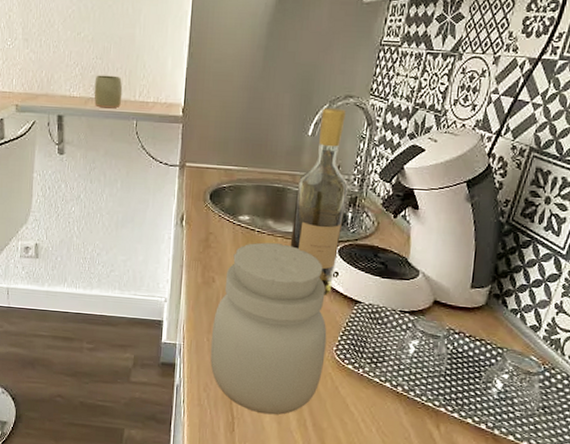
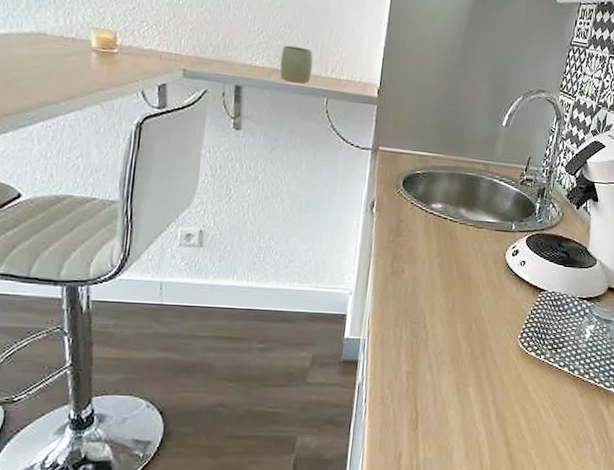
jar: present [210,242,327,415] -> none [396,231,513,408]
bottle: present [290,107,349,295] -> none [481,99,538,284]

